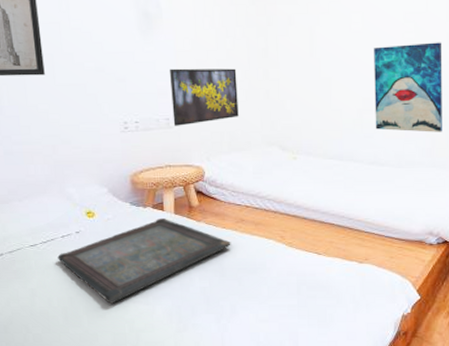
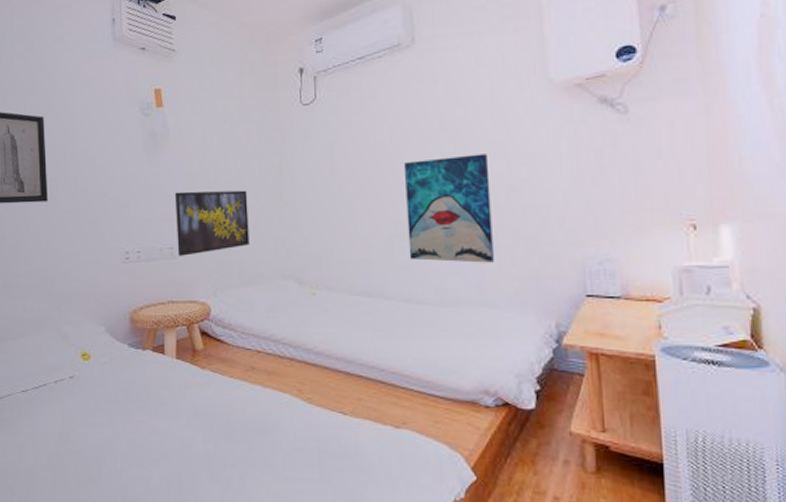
serving tray: present [57,219,231,304] -> none [49,364,240,465]

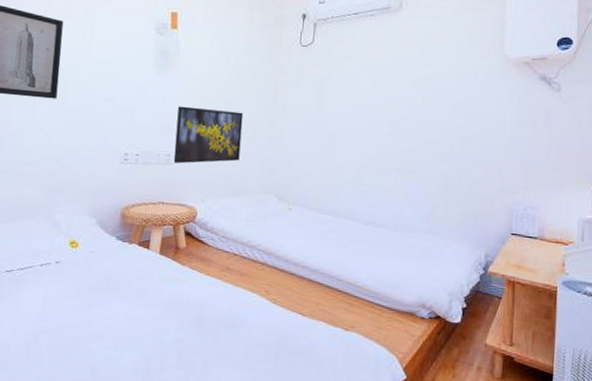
wall art: present [403,154,494,263] -> none [375,106,449,199]

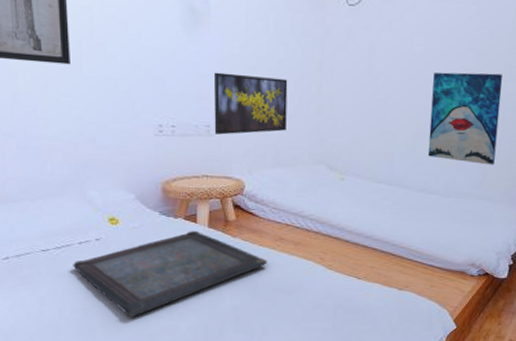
serving tray: none [31,257,213,345] -> present [73,231,267,317]
wall art: none [375,106,449,199] -> present [427,72,503,165]

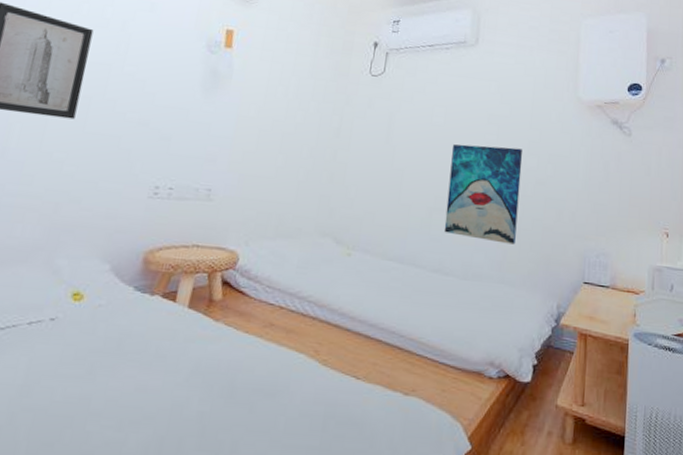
serving tray: present [73,231,267,317] -> none [12,312,252,426]
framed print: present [214,72,288,135] -> none [214,134,302,200]

